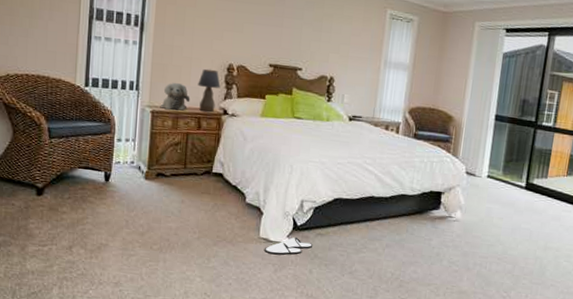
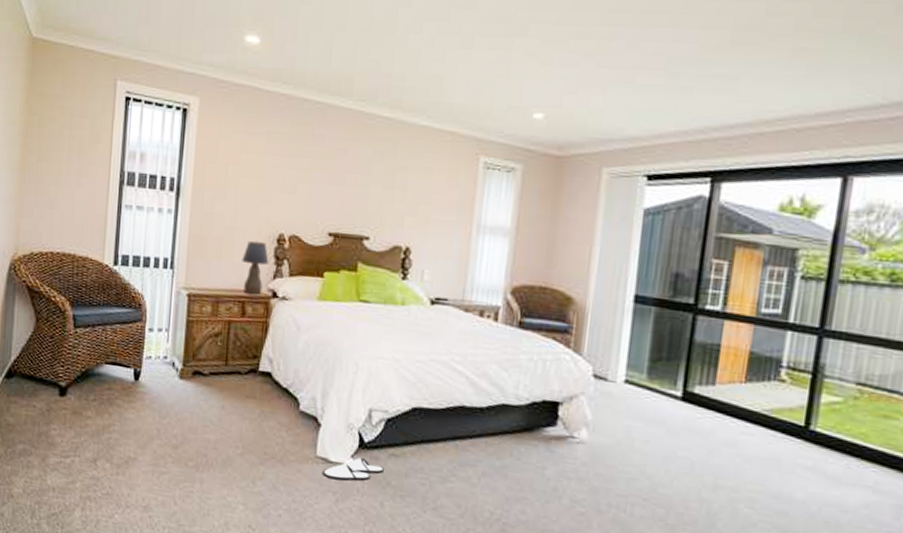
plush toy: present [160,82,190,111] -> none [197,258,233,293]

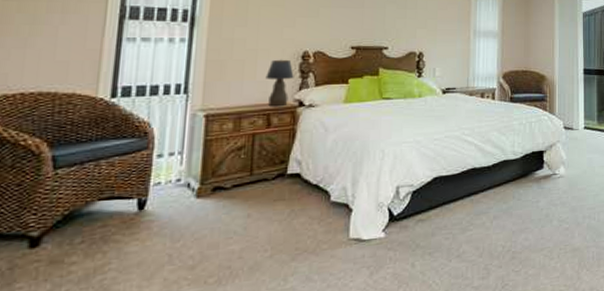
slippers: present [322,457,384,481] -> none [355,229,413,256]

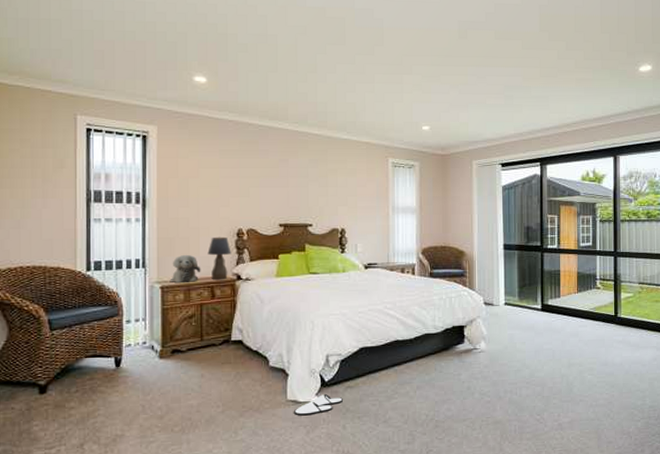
plush toy: none [216,78,257,110] -> present [169,254,201,283]
slippers: none [355,229,413,256] -> present [293,393,343,416]

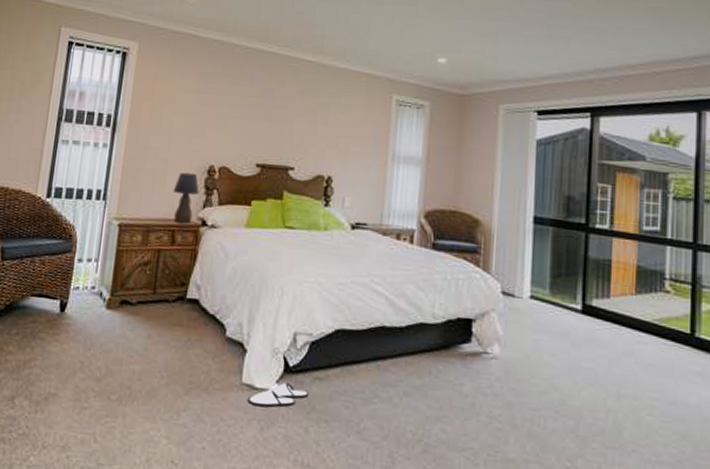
plush toy: present [169,254,201,283] -> none [129,189,164,223]

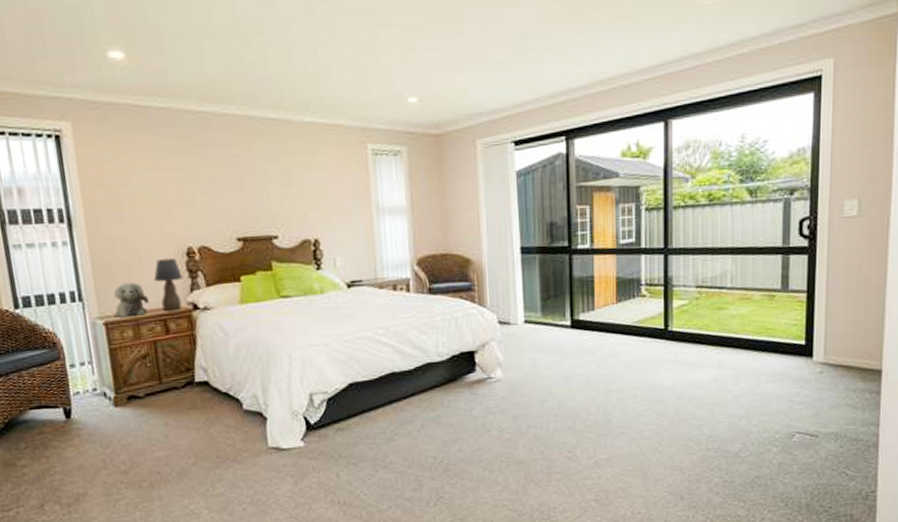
plush toy: none [129,189,164,223] -> present [113,282,150,317]
slippers: present [247,382,309,408] -> none [276,438,334,465]

